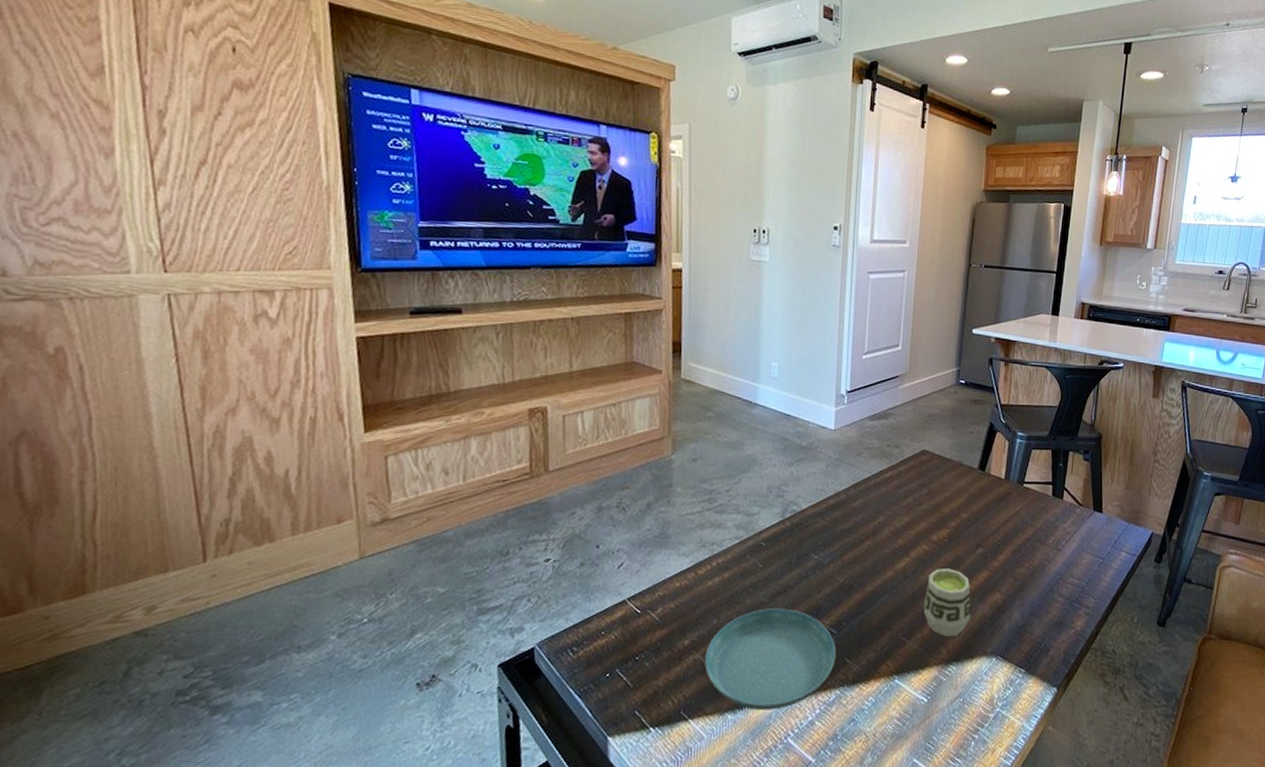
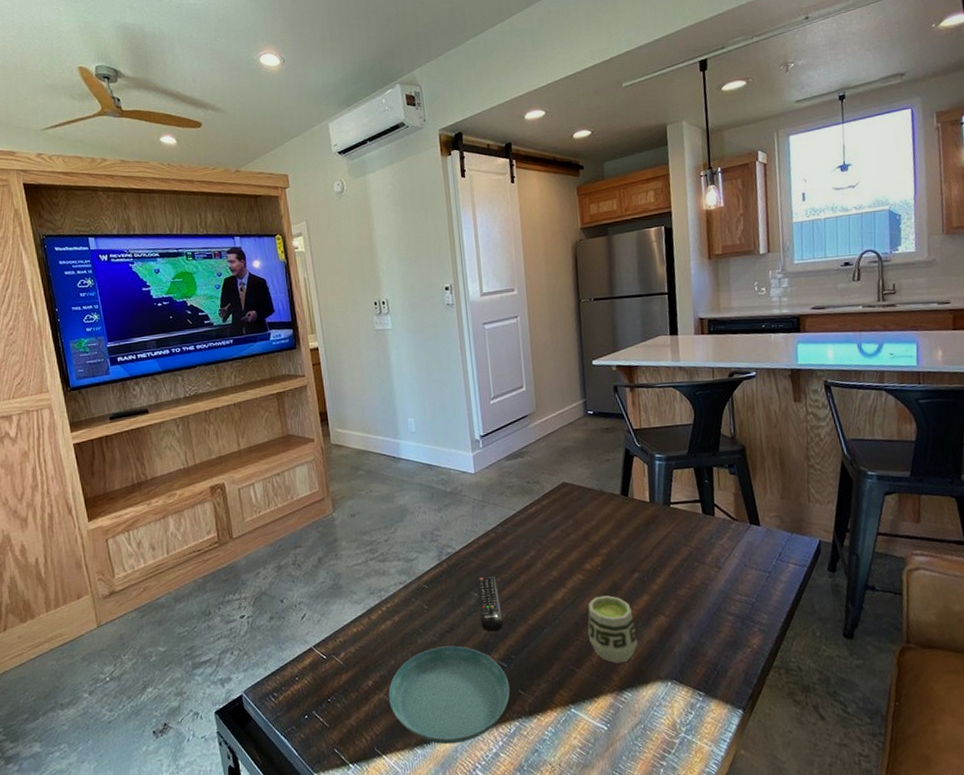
remote control: none [816,538,841,597] -> present [476,575,504,632]

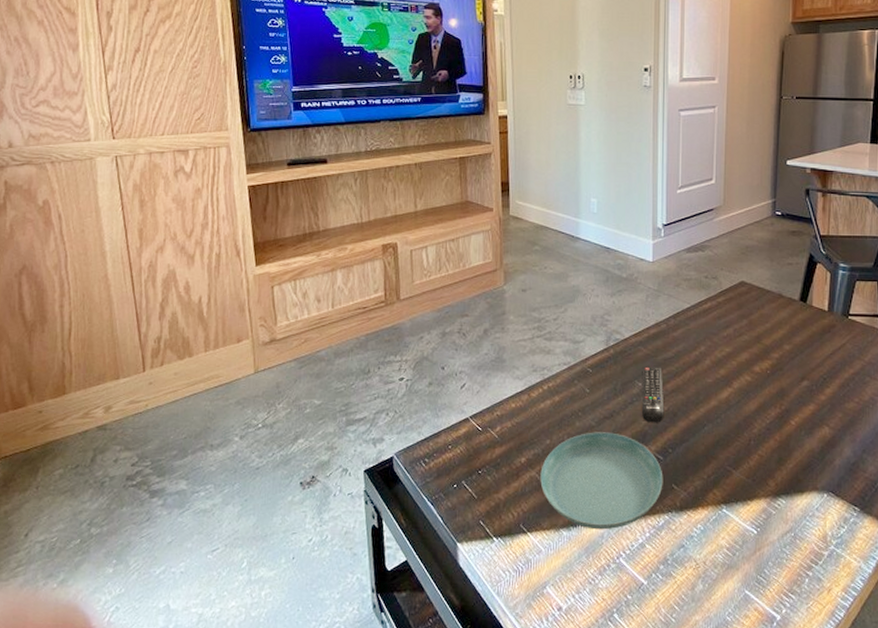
cup: present [587,595,638,664] -> none [749,400,798,469]

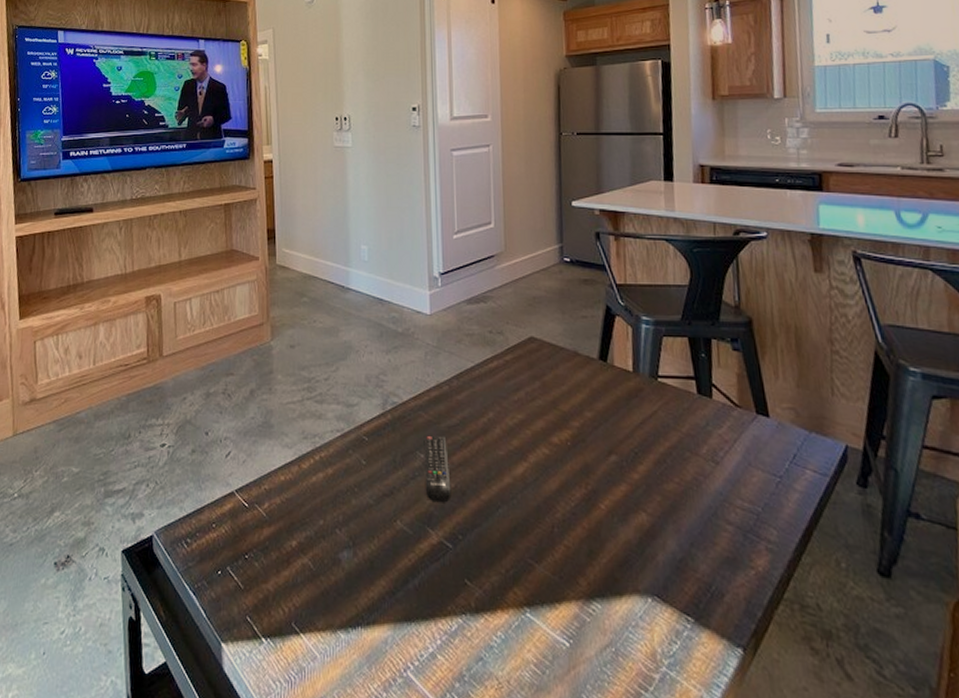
saucer: present [540,432,663,530] -> none [313,512,454,634]

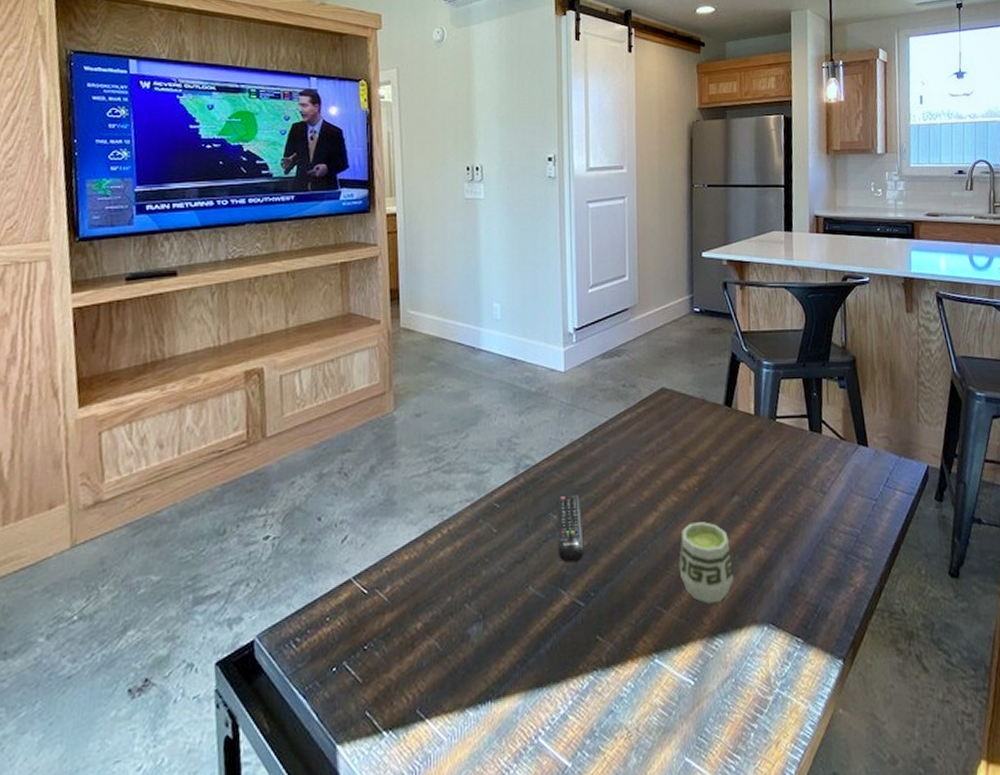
cup: none [551,478,612,565] -> present [679,522,734,604]

